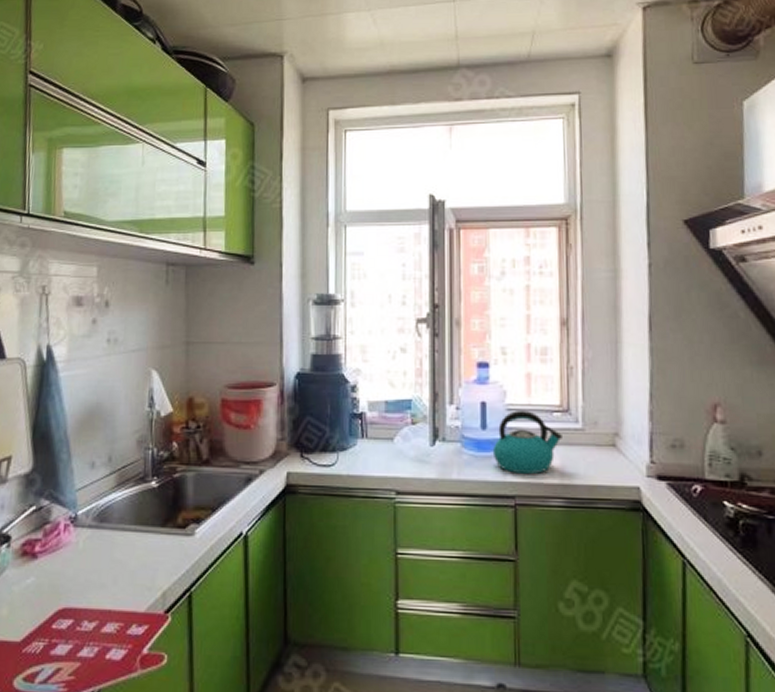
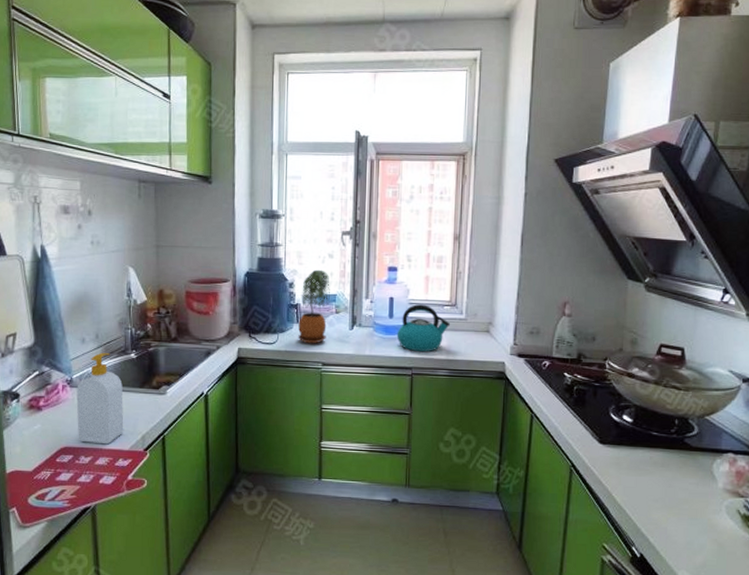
soap bottle: none [80,480,140,605] -> present [76,352,124,445]
potted plant: none [364,368,405,466] -> present [298,269,331,344]

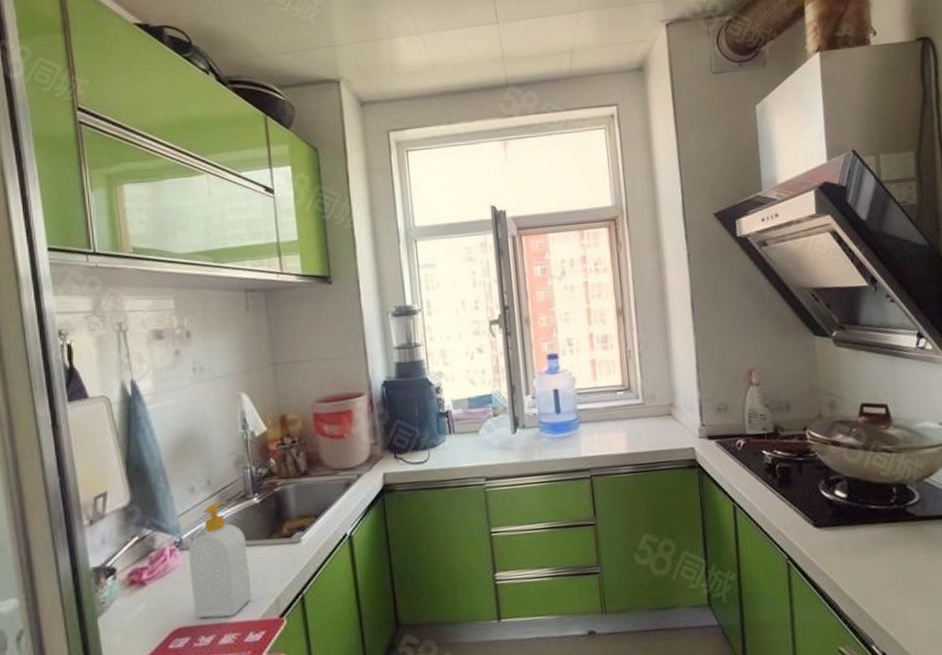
potted plant: present [298,269,331,344] -> none [451,367,487,457]
kettle: present [396,304,450,352] -> none [567,393,626,449]

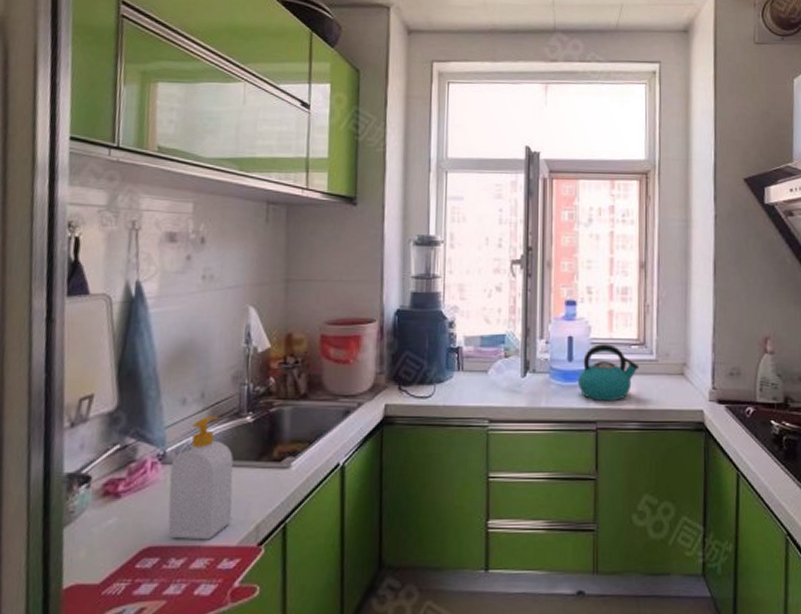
kettle: none [567,393,626,449] -> present [577,344,639,402]

